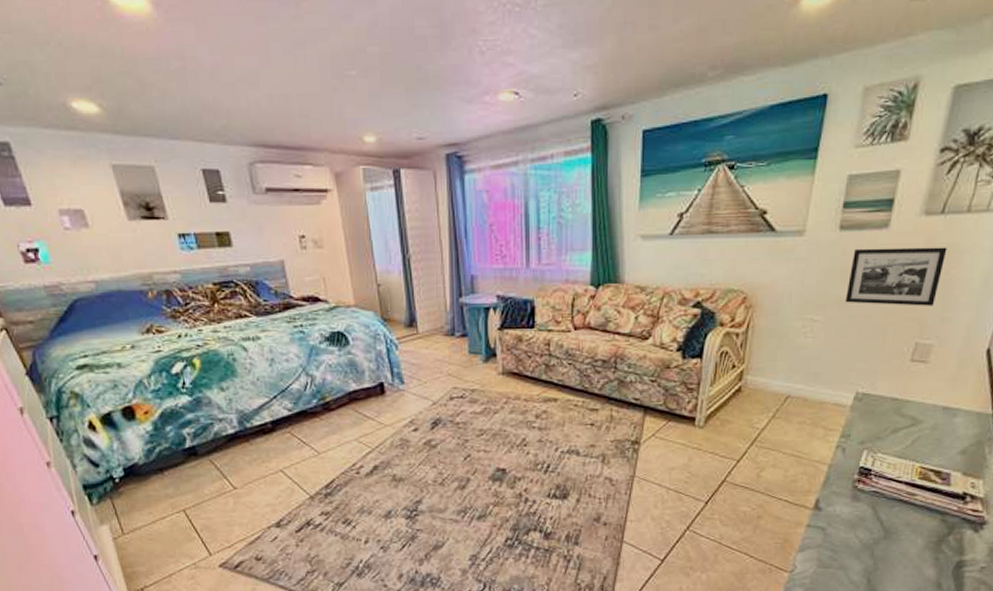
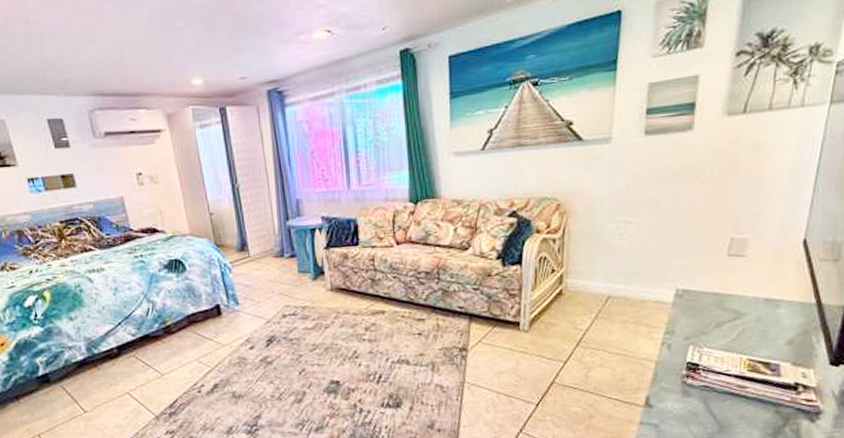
picture frame: present [845,247,947,306] -> none [657,144,753,204]

